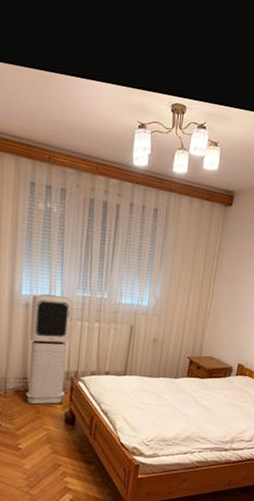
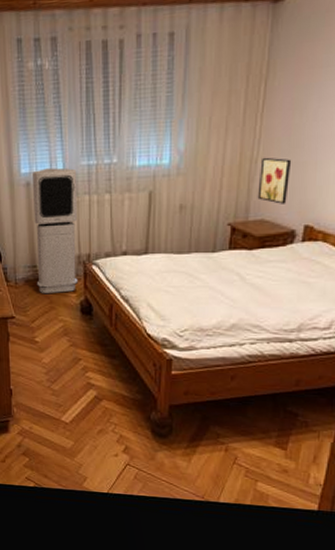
wall art: none [208,311,232,347] -> present [257,157,292,204]

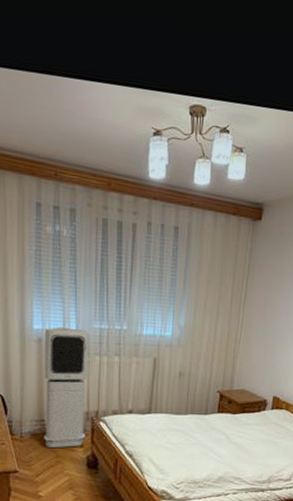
wall art: present [257,157,292,204] -> none [240,339,265,378]

